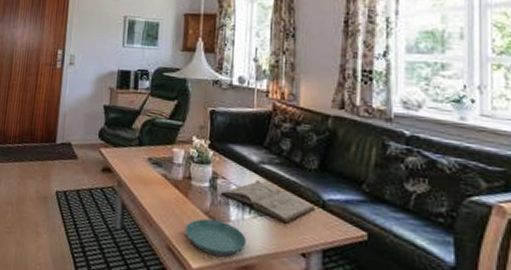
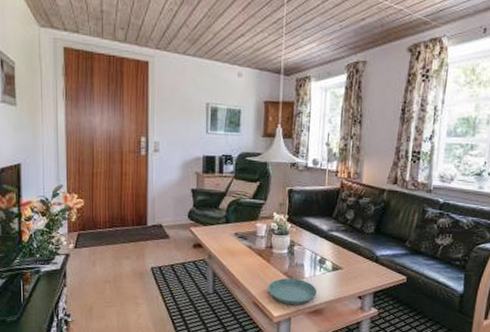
book: present [220,179,316,224] -> none [296,244,371,276]

